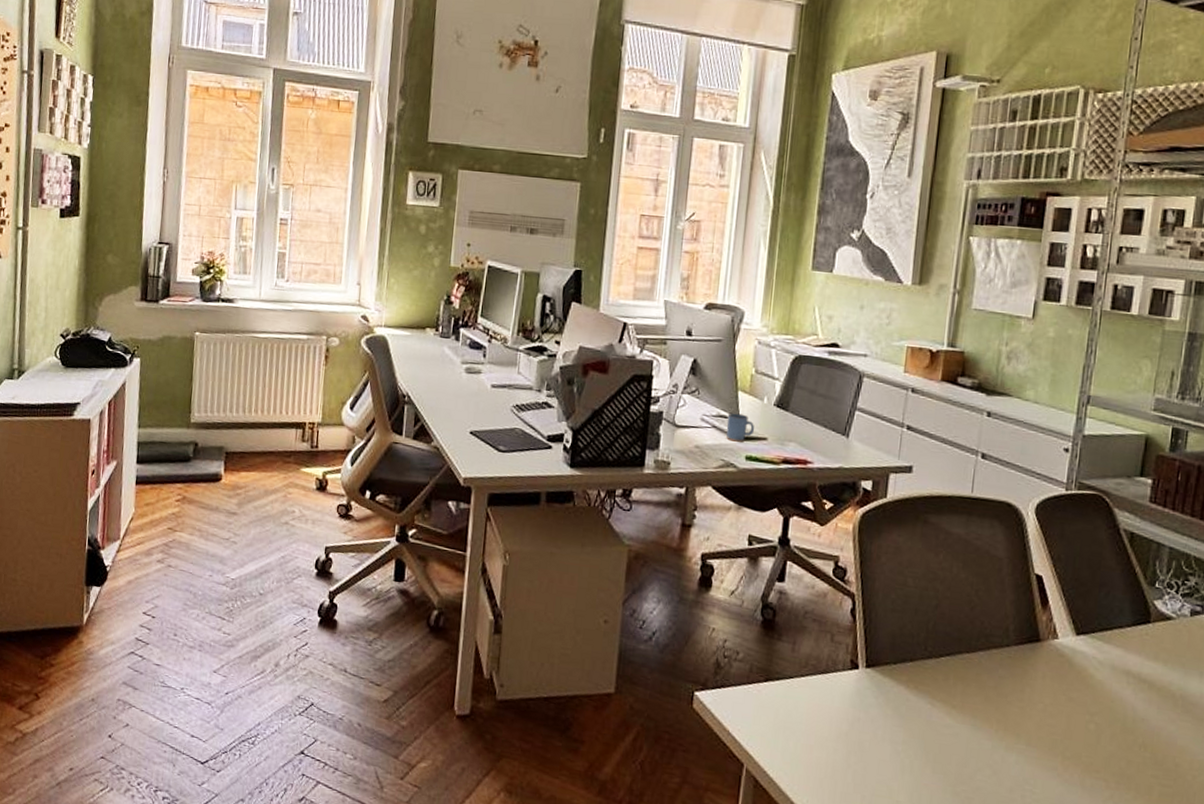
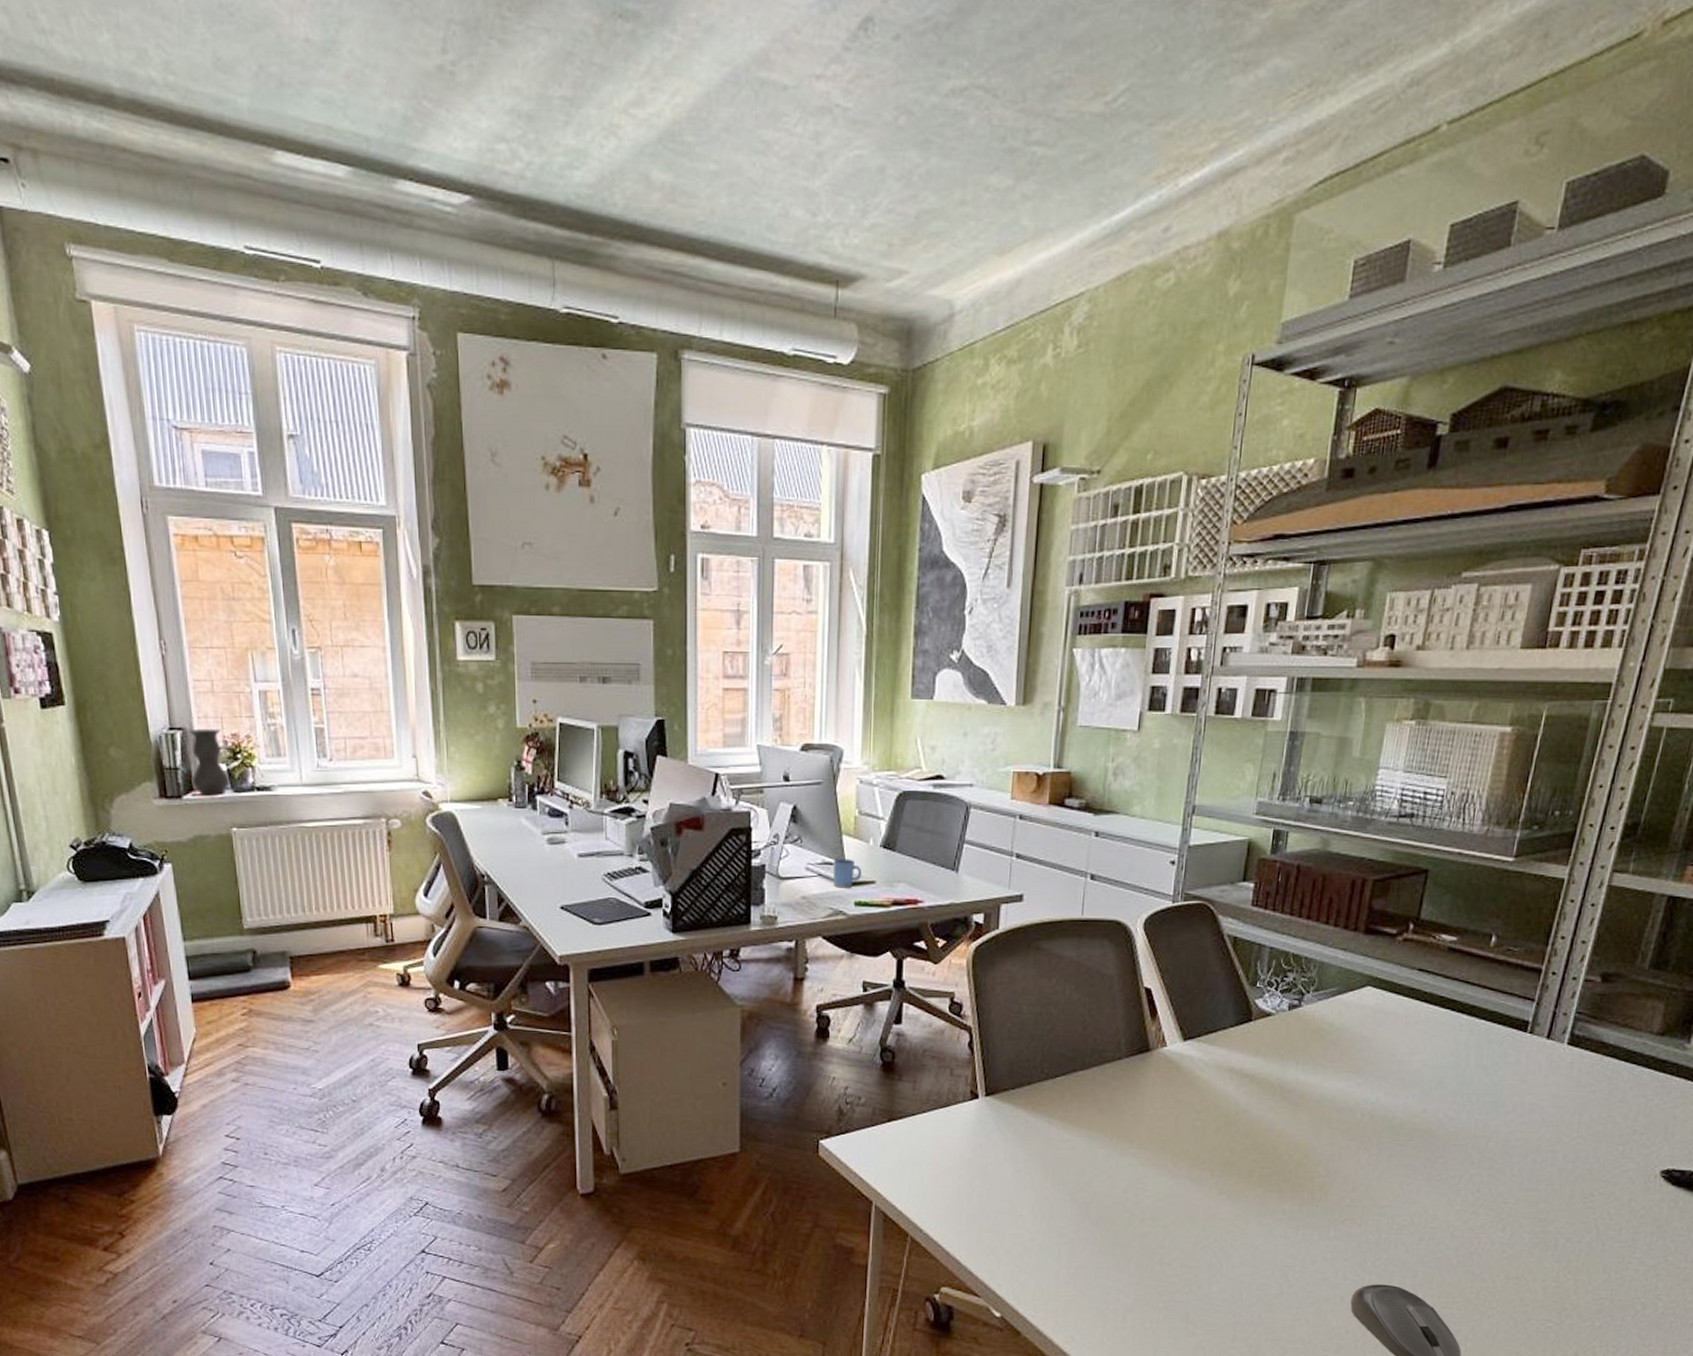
vase: none [169,245,201,304] -> present [187,728,230,797]

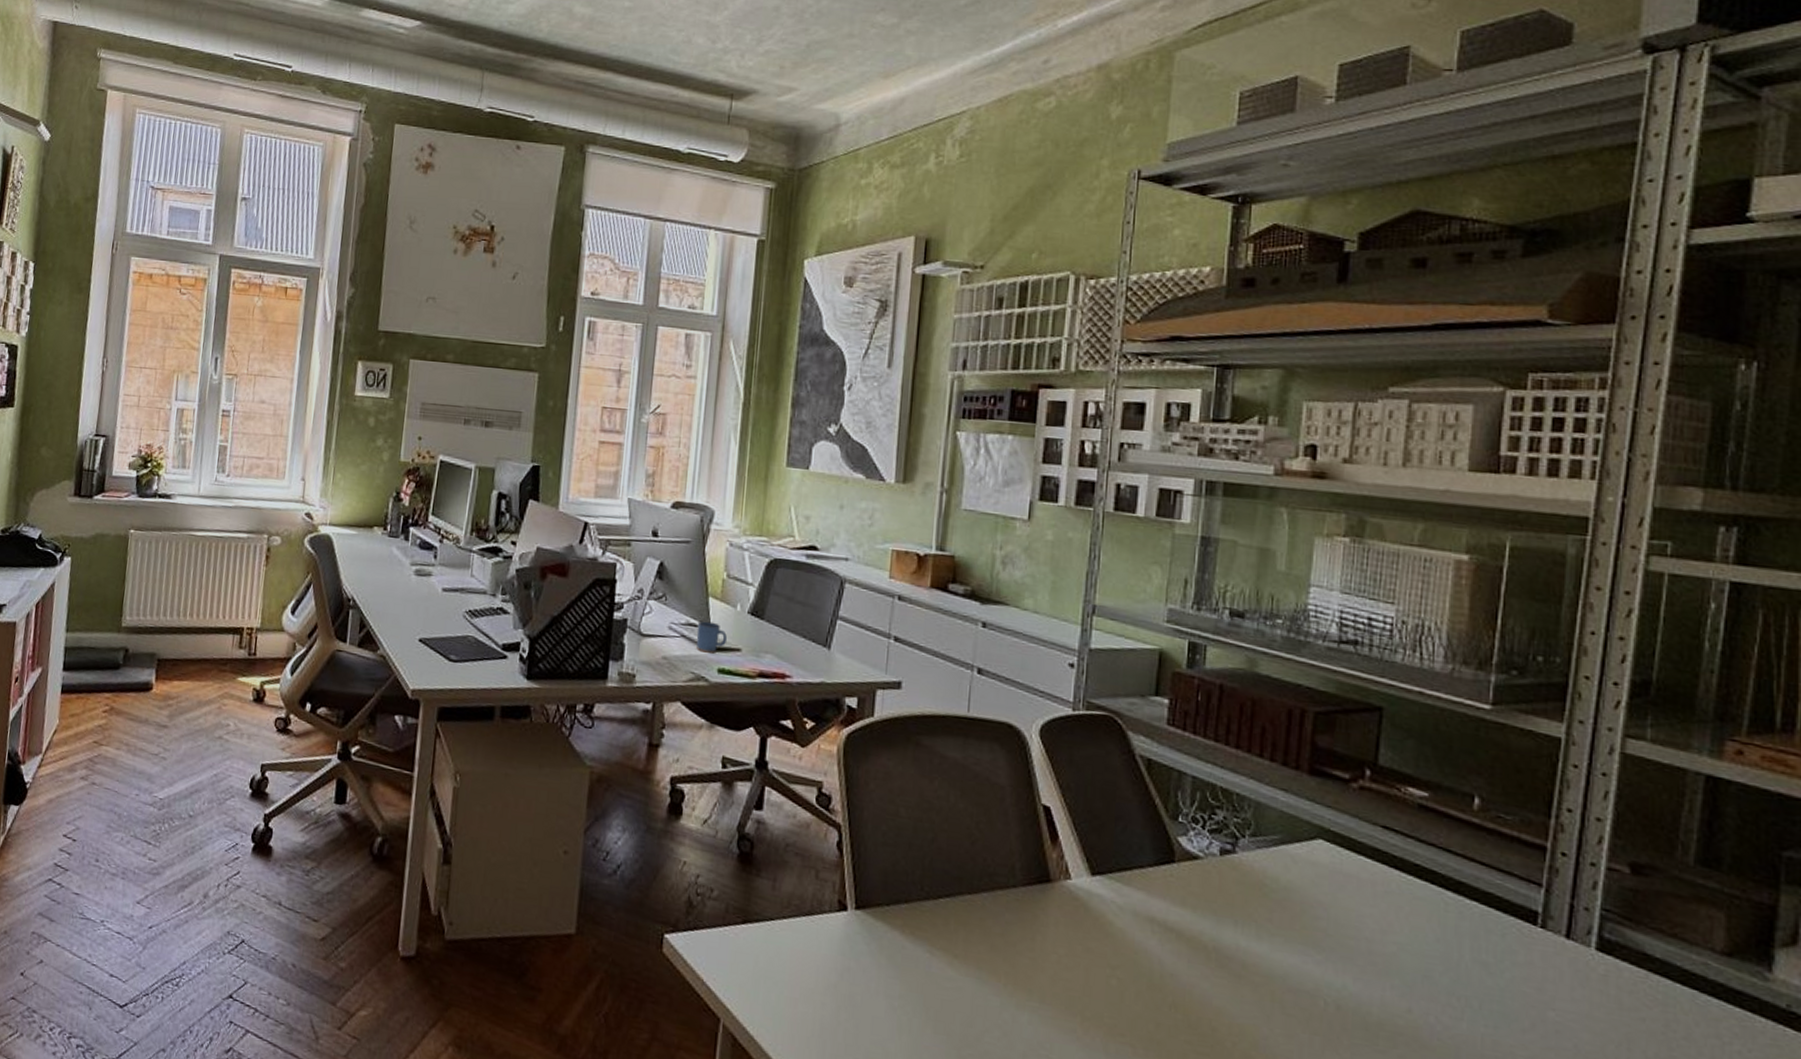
vase: present [187,728,230,797] -> none [104,437,138,500]

